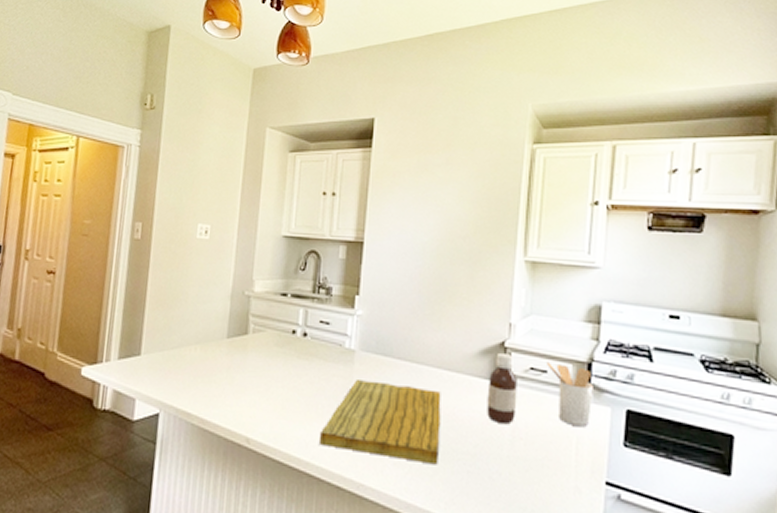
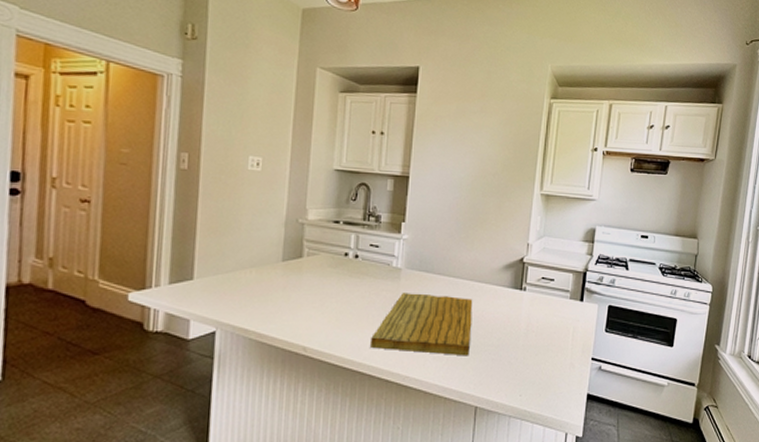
bottle: present [487,352,517,425] -> none [508,266,532,322]
utensil holder: present [547,361,593,428] -> none [554,272,586,320]

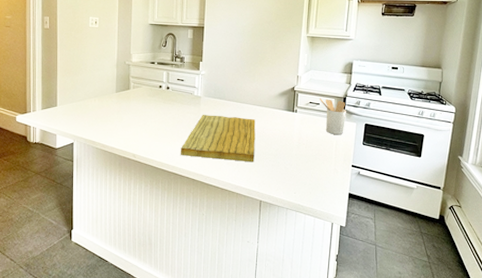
utensil holder: none [554,272,586,320] -> present [320,98,346,135]

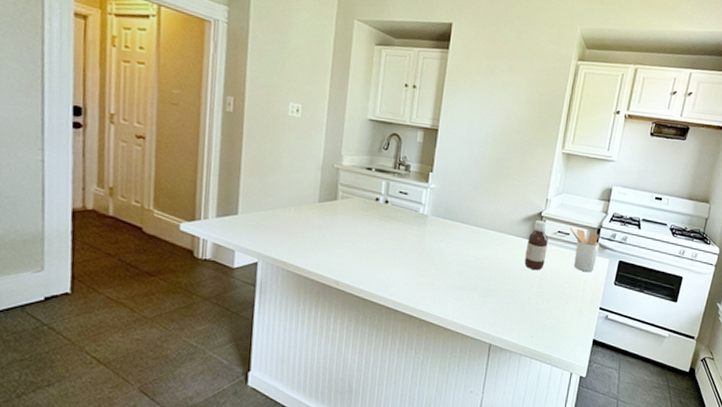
cutting board: present [181,115,256,162] -> none [397,238,492,299]
bottle: none [283,93,302,136] -> present [524,219,548,271]

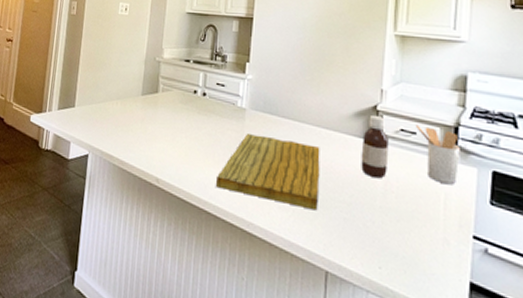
cutting board: none [397,238,492,299] -> present [216,134,320,211]

